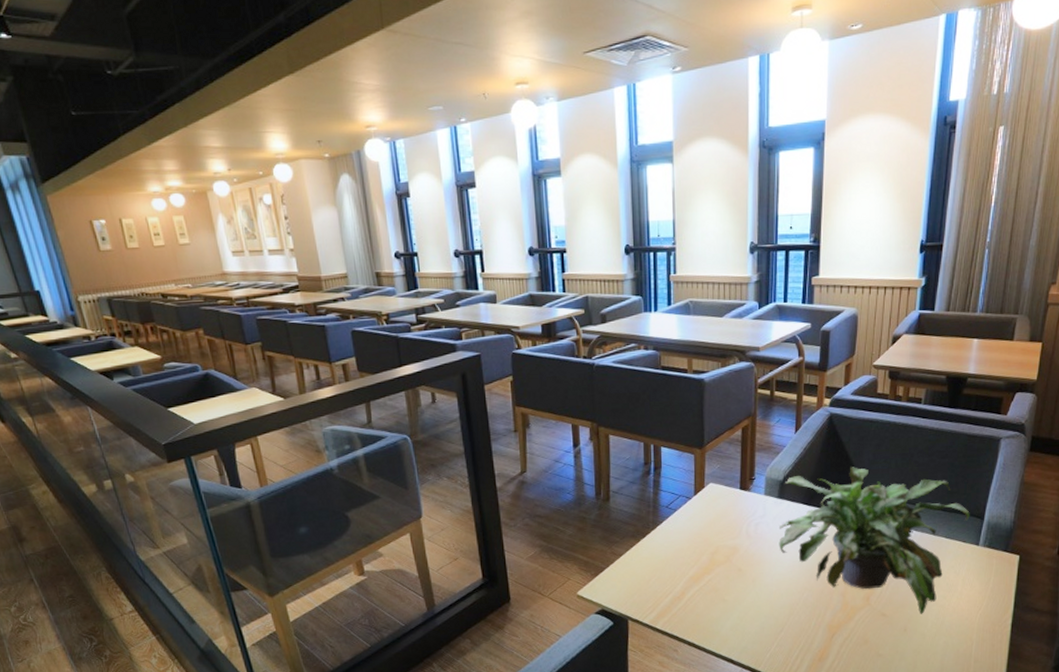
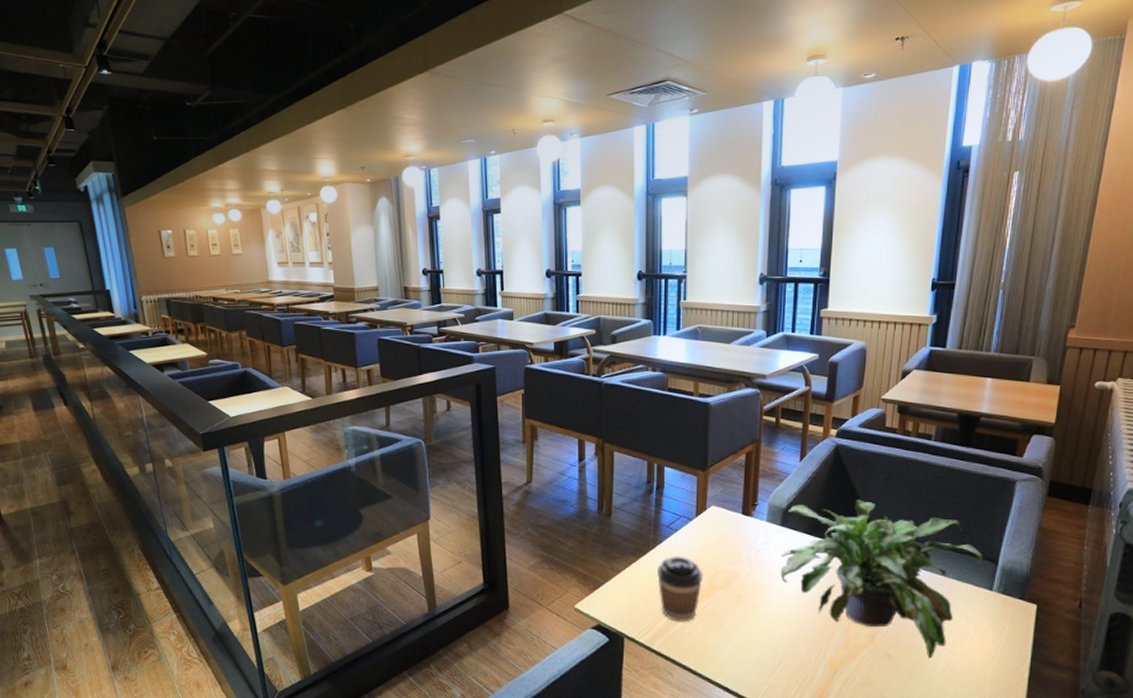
coffee cup: none [658,535,704,600] -> present [657,556,703,622]

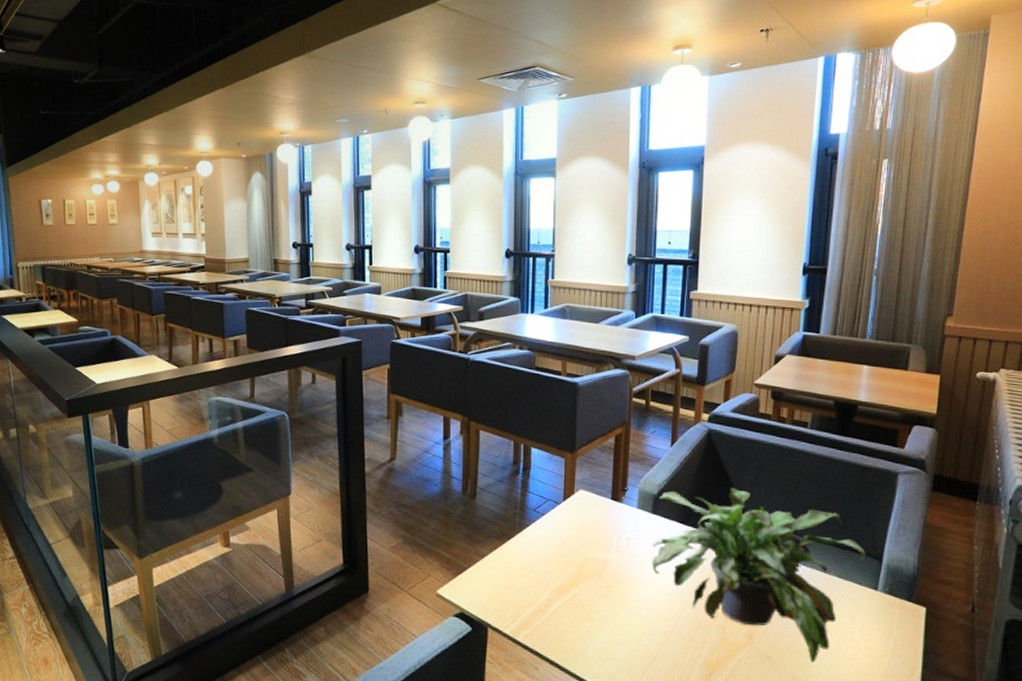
coffee cup: present [657,556,703,622] -> none [523,541,571,613]

